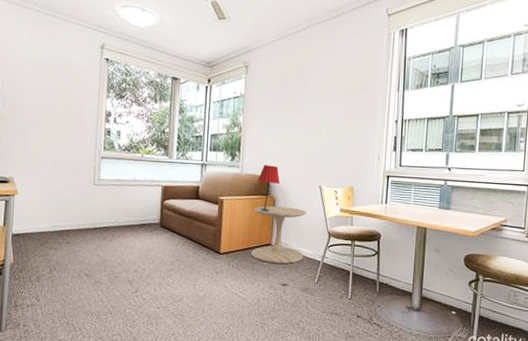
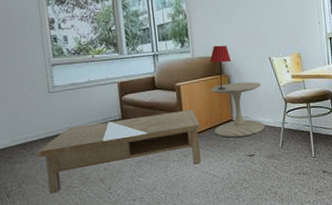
coffee table: none [73,223,237,285] -> present [37,109,201,193]

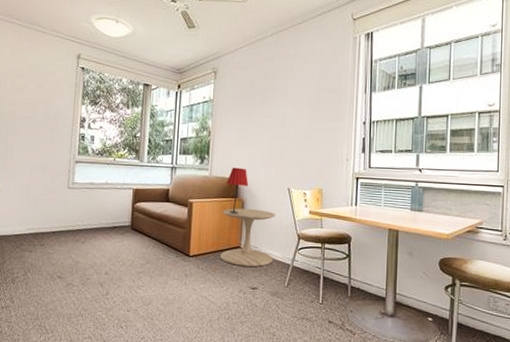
coffee table: present [37,109,201,193] -> none [47,225,206,288]

